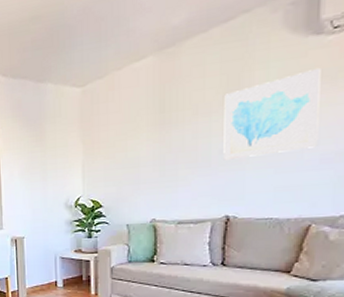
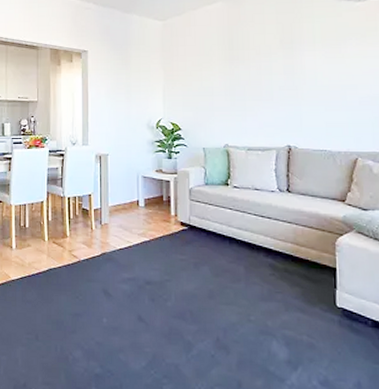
wall art: present [223,69,321,161] -> none [281,27,357,96]

